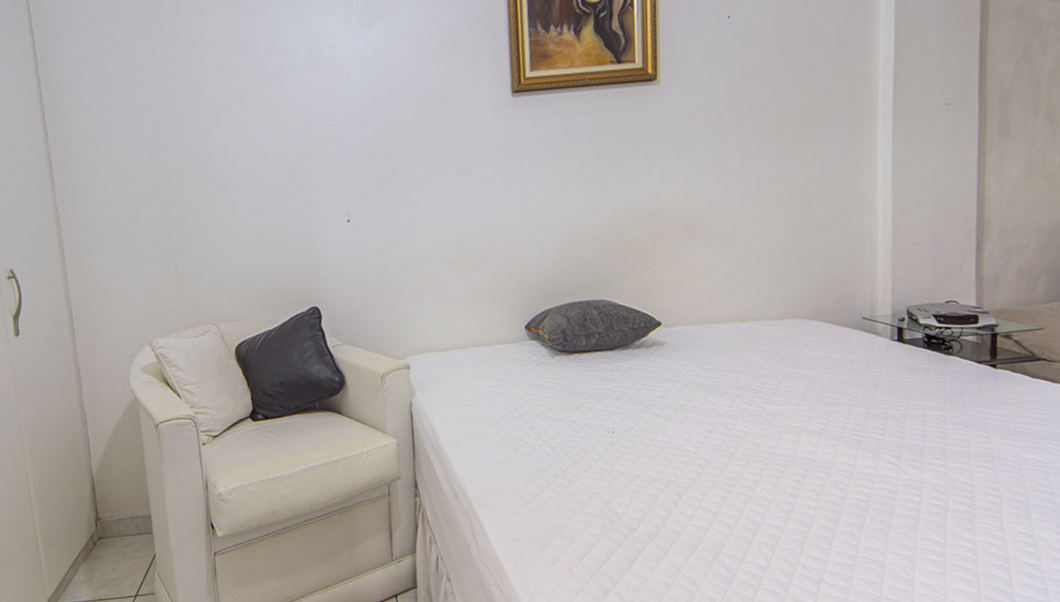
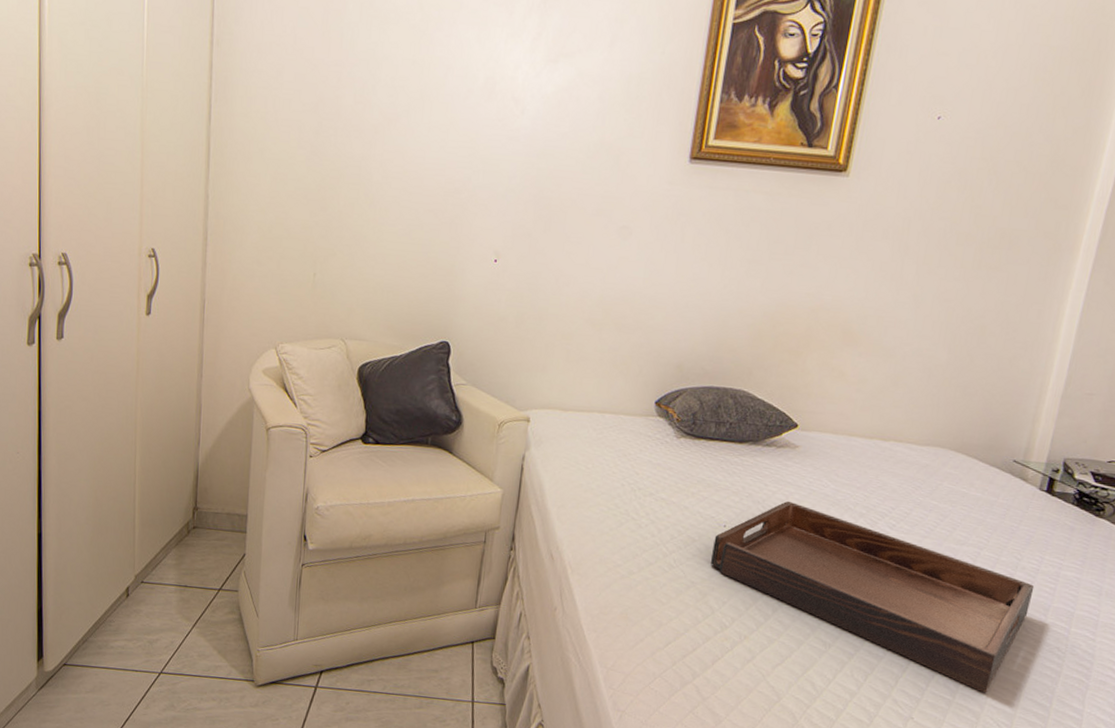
serving tray: none [606,396,907,542] -> present [710,501,1035,693]

